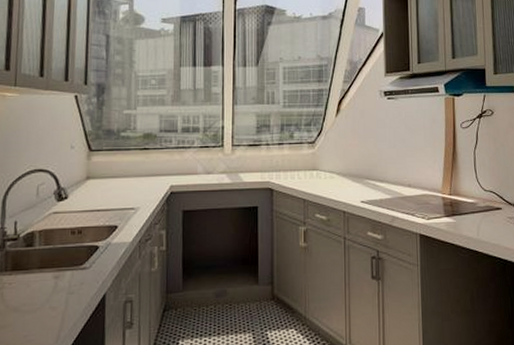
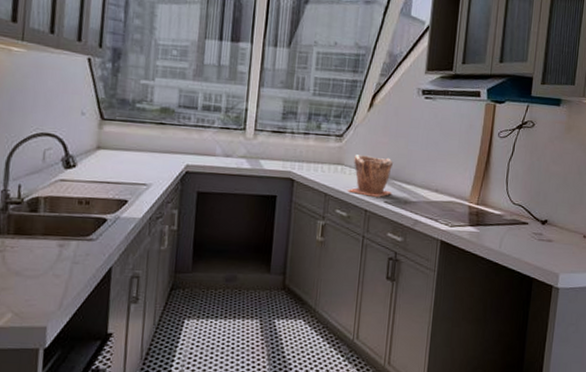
plant pot: none [324,158,367,198] -> present [347,154,394,197]

